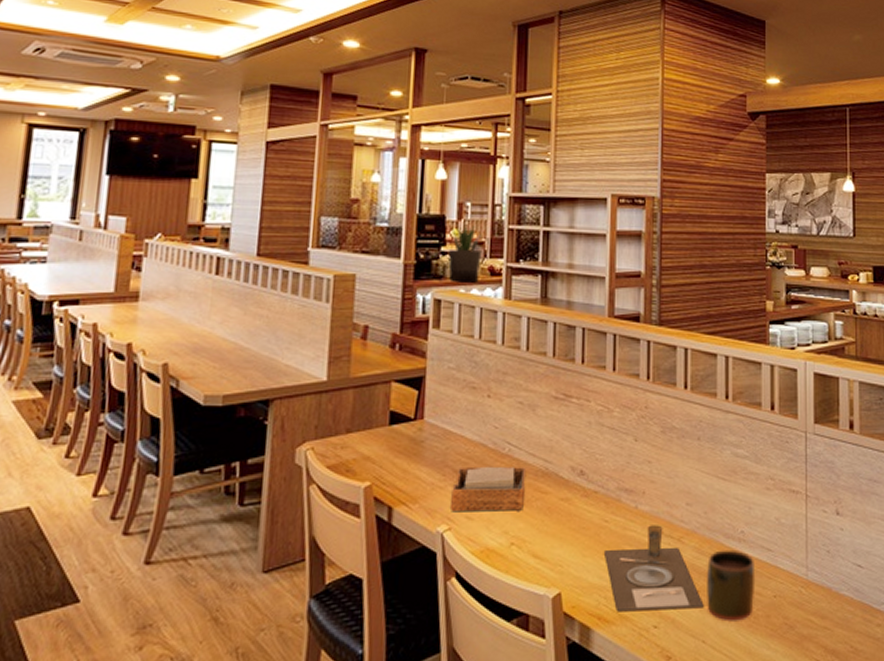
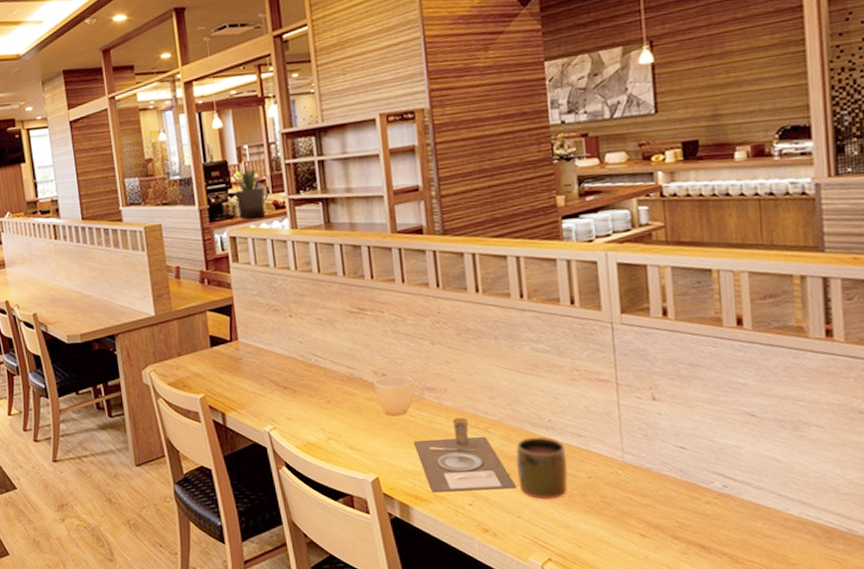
napkin holder: present [449,466,527,512] -> none [271,374,335,415]
cup: none [569,472,622,520] -> present [374,374,425,416]

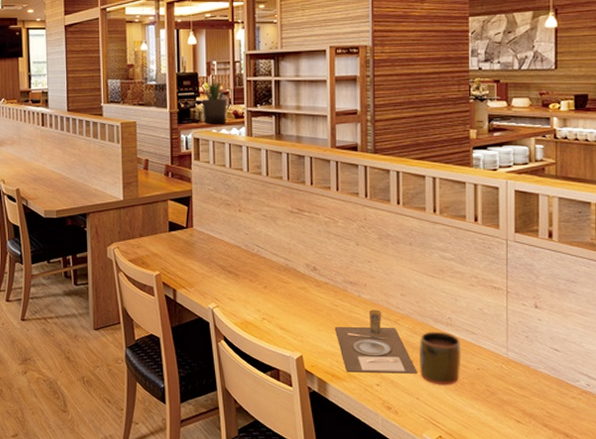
cup: present [374,374,425,416] -> none [306,268,347,304]

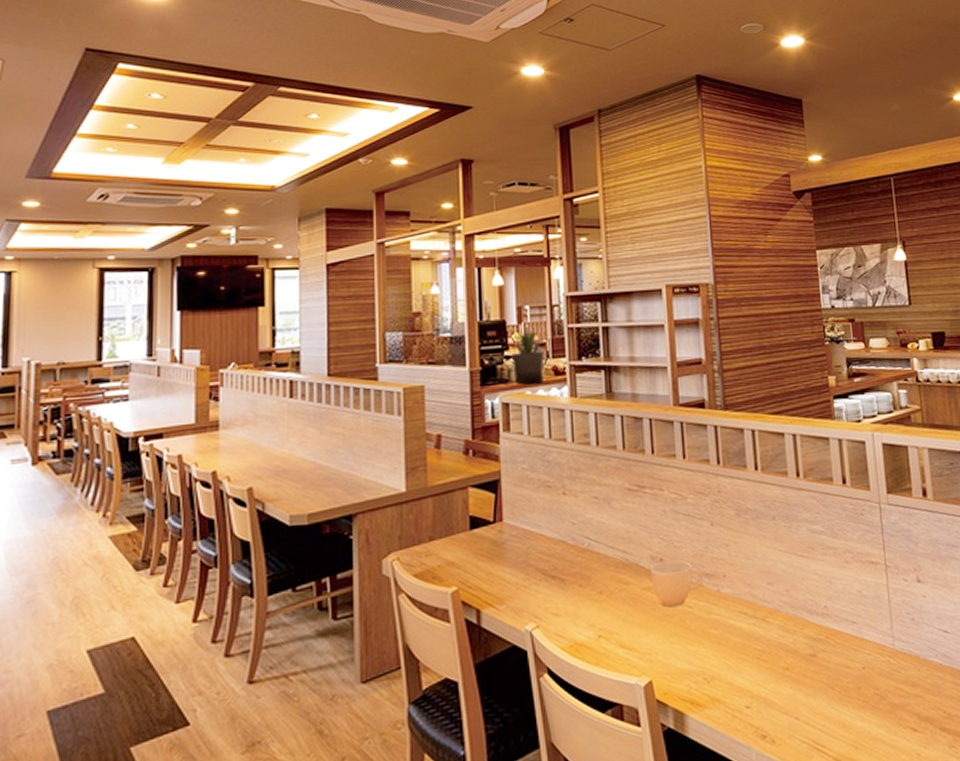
cup: none [306,268,347,304] -> present [651,559,703,608]
place setting: present [334,310,417,373] -> none [690,606,794,694]
mug: present [420,331,461,384] -> none [793,625,844,695]

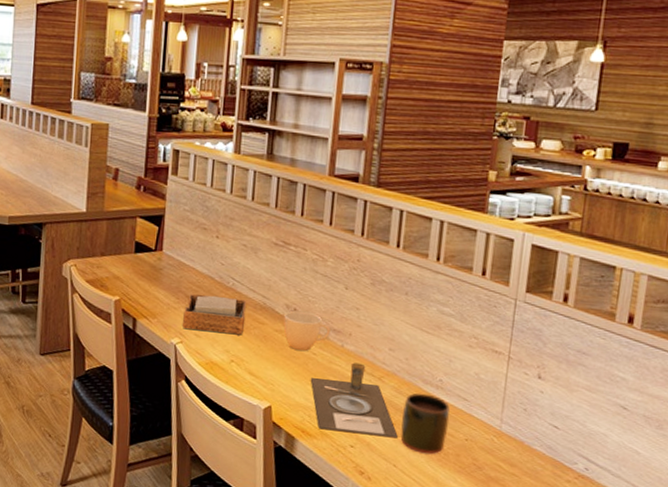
planter: present [511,326,545,385] -> none [186,81,216,137]
napkin holder: none [535,560,608,610] -> present [182,293,247,336]
place setting: none [690,606,794,694] -> present [310,362,398,437]
mug: none [793,625,844,695] -> present [400,393,450,454]

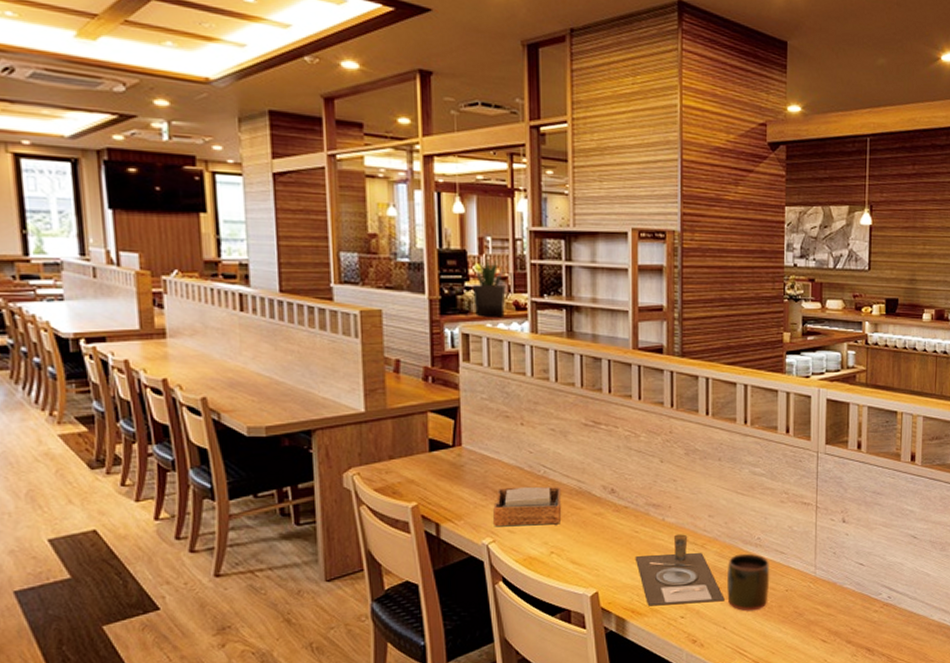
planter: none [186,81,216,137] -> present [471,258,506,317]
cup: present [283,310,331,352] -> none [602,490,650,532]

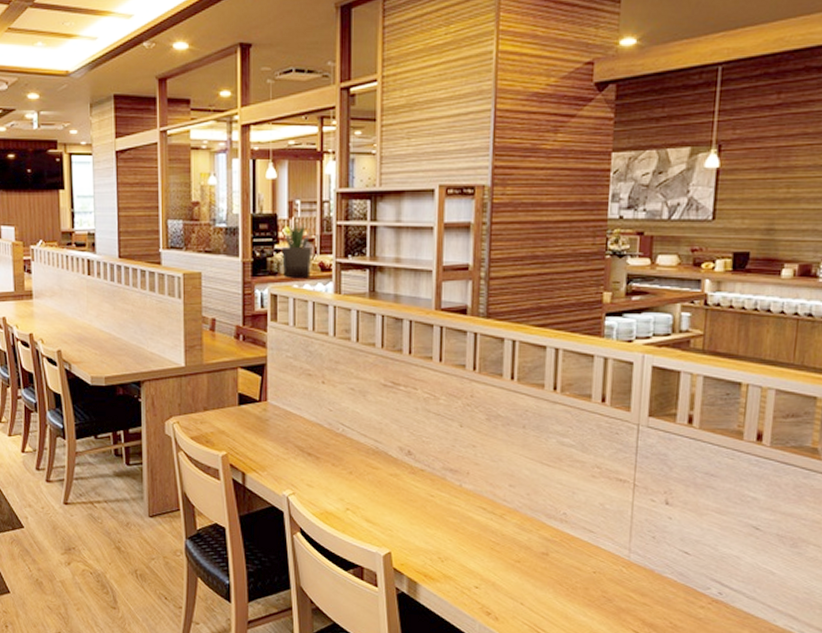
napkin holder: present [492,486,562,527] -> none [293,442,359,482]
place setting: present [635,534,725,605] -> none [429,502,523,575]
mug: present [727,553,770,610] -> none [526,528,576,589]

